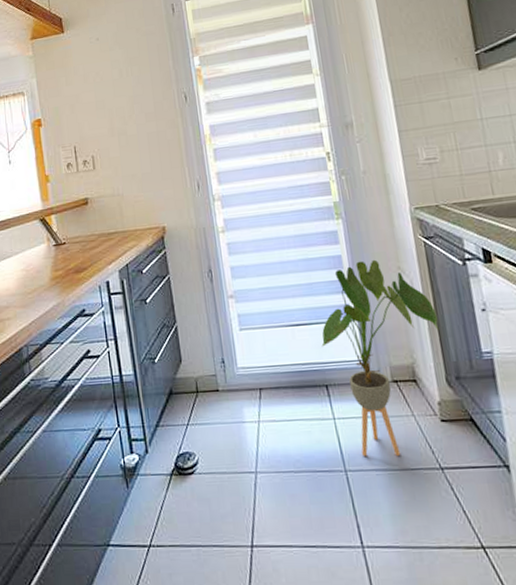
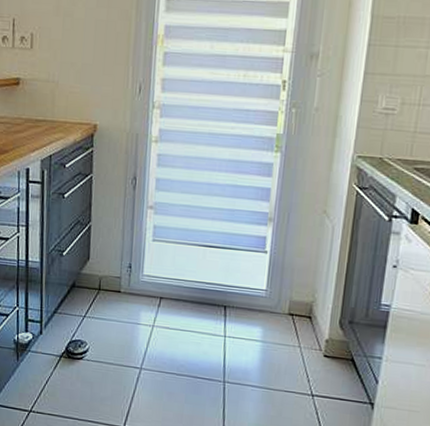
house plant: present [321,259,439,456] -> none [229,197,349,378]

